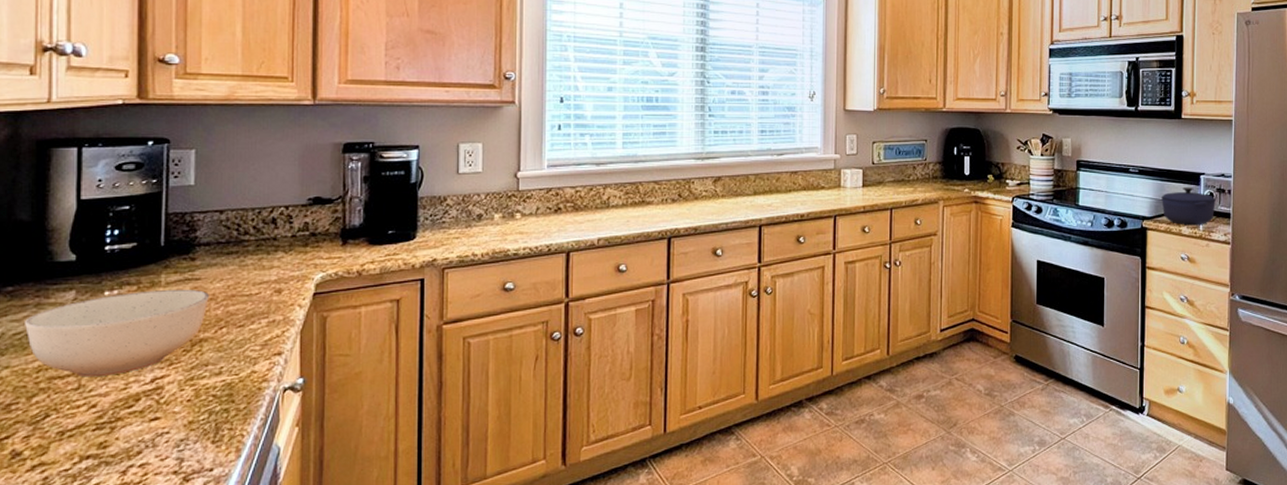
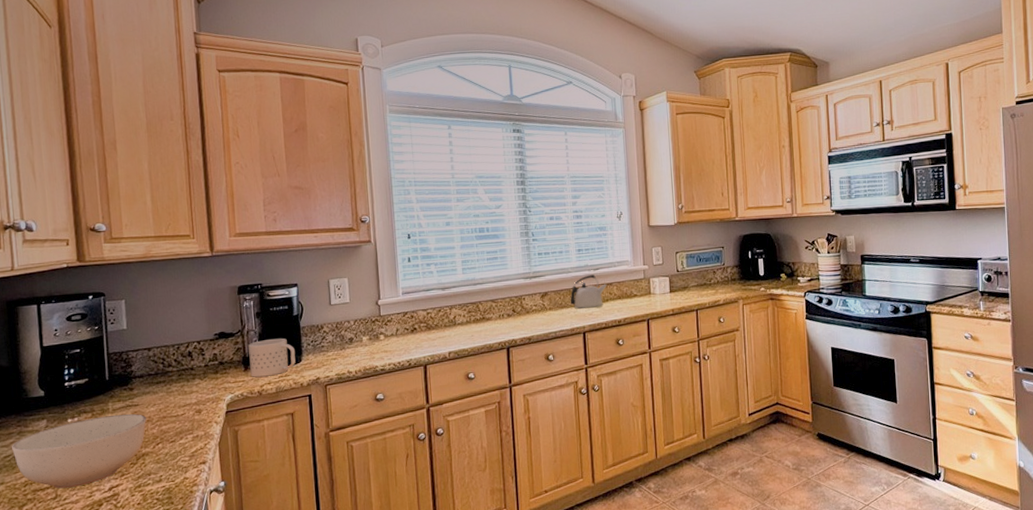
mug: none [350,209,409,254] -> present [248,338,296,377]
kettle: none [748,160,792,199] -> present [571,274,608,310]
cooking pot: present [1162,186,1216,224] -> none [942,271,994,307]

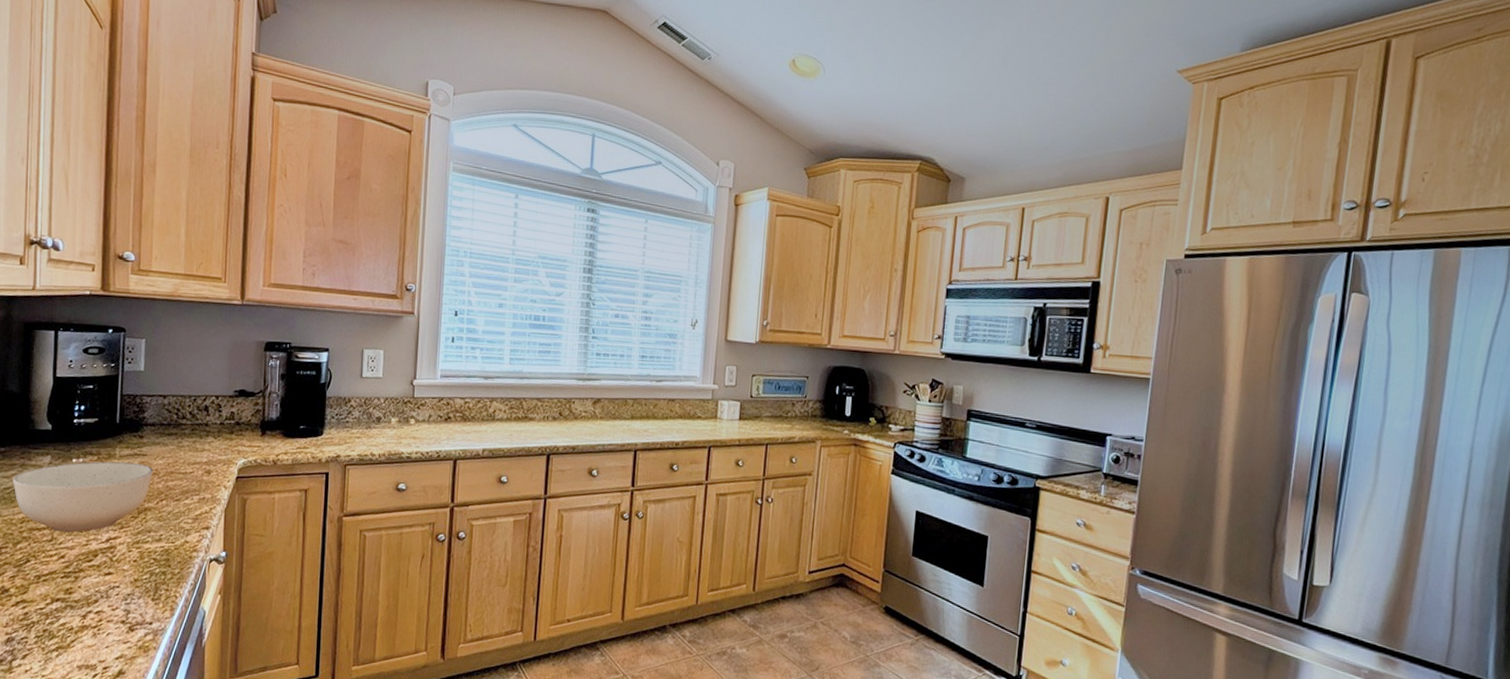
mug: present [248,338,296,377] -> none [267,405,318,446]
kettle: present [571,274,608,310] -> none [625,386,669,426]

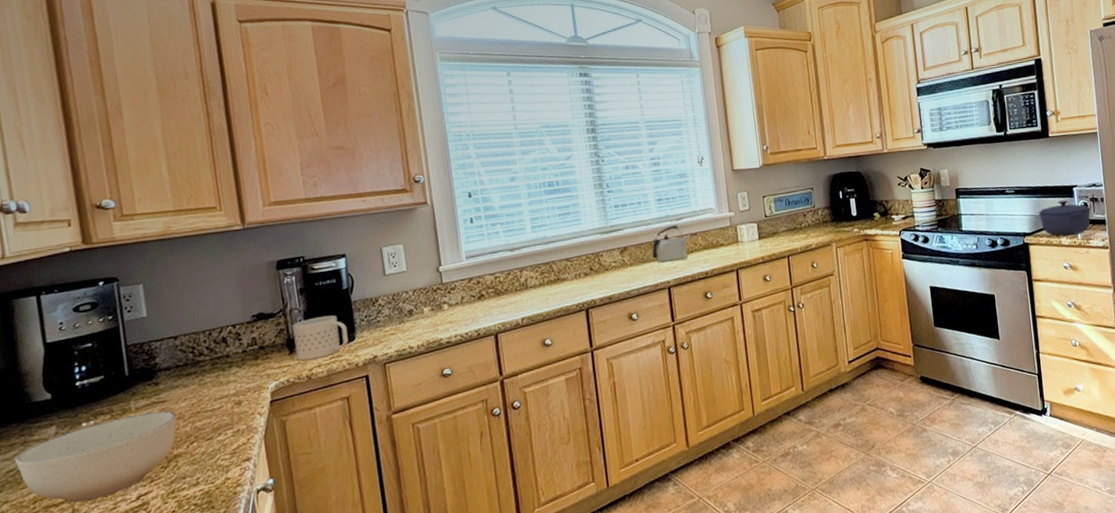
mug: none [267,405,318,446] -> present [292,315,349,361]
kettle: none [625,386,669,426] -> present [652,225,692,264]
cooking pot: none [1059,447,1122,490] -> present [1039,199,1090,236]

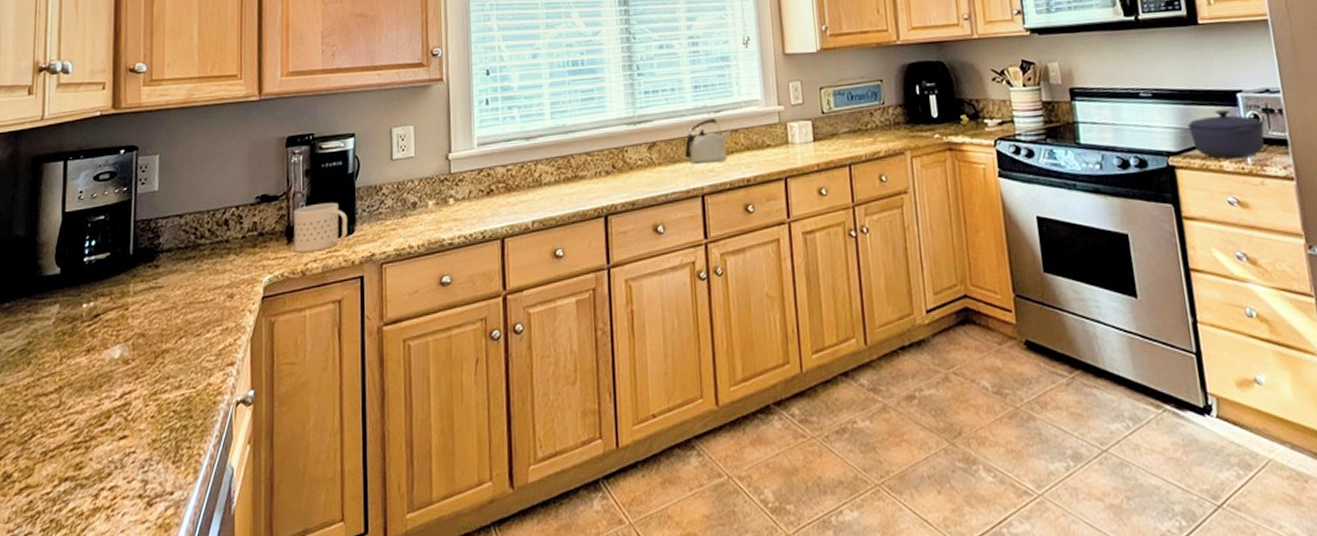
bowl: present [14,411,178,503] -> none [17,297,171,394]

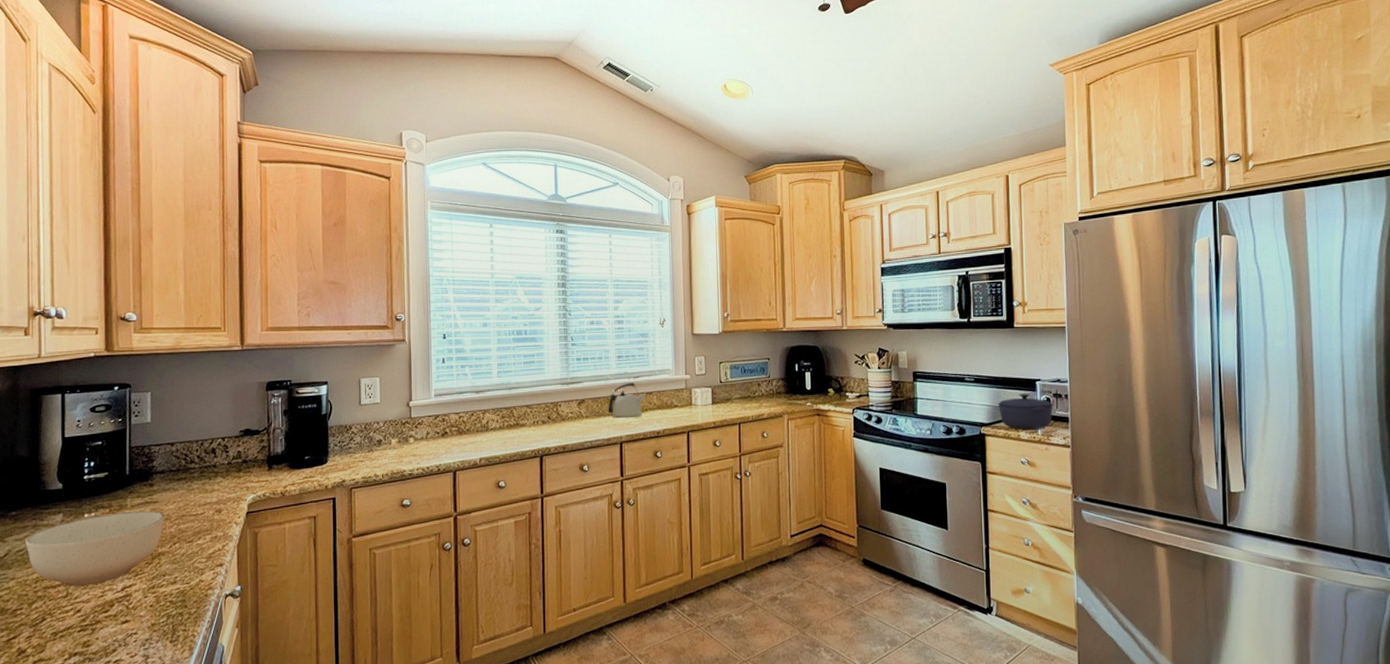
bowl: none [17,297,171,394] -> present [24,510,166,587]
mug: present [294,202,348,253] -> none [274,437,322,477]

